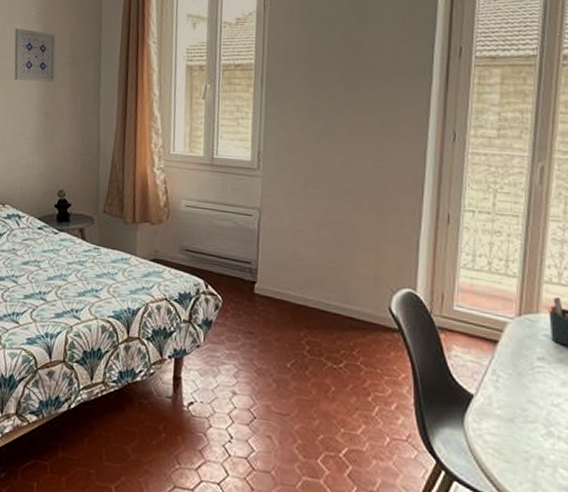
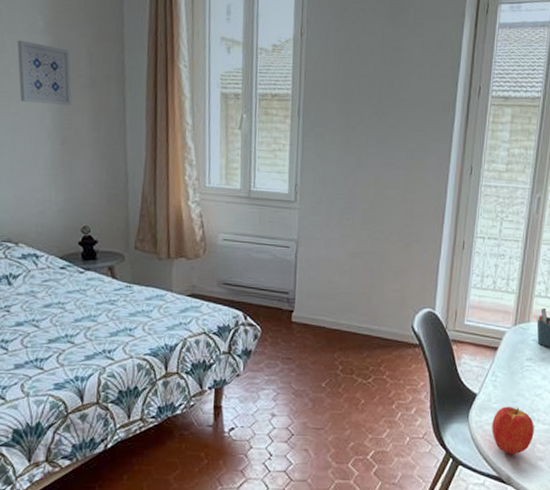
apple: none [495,414,554,478] -> present [492,406,534,455]

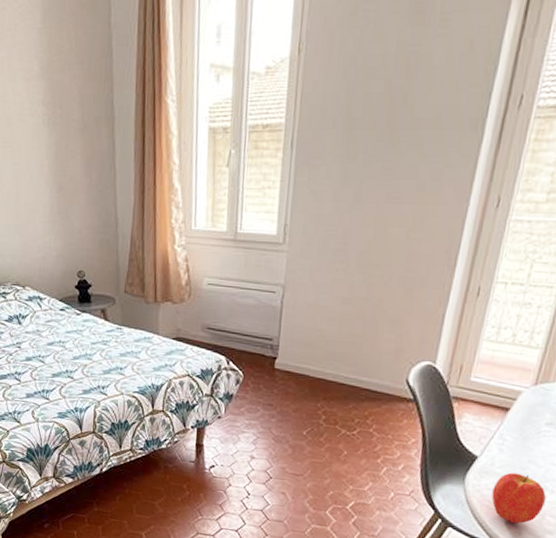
wall art: present [17,40,72,106] -> none [17,88,66,153]

